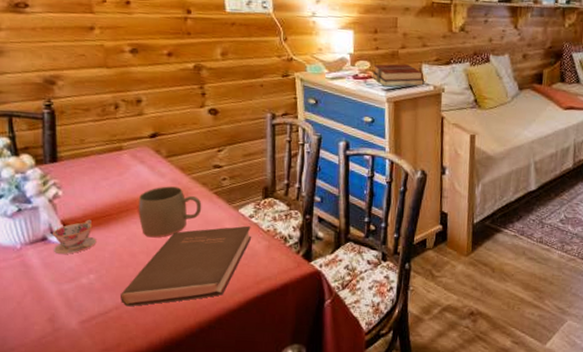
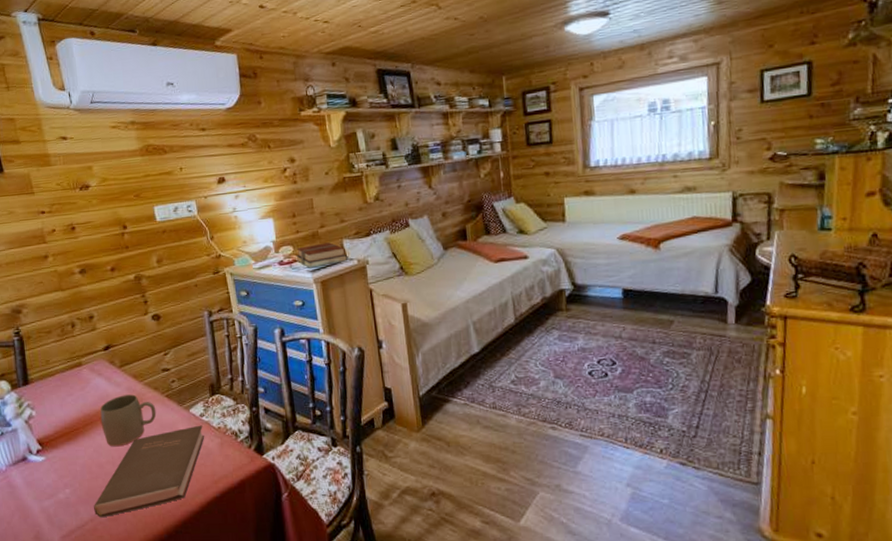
teacup: present [53,219,97,254] -> none [31,435,69,472]

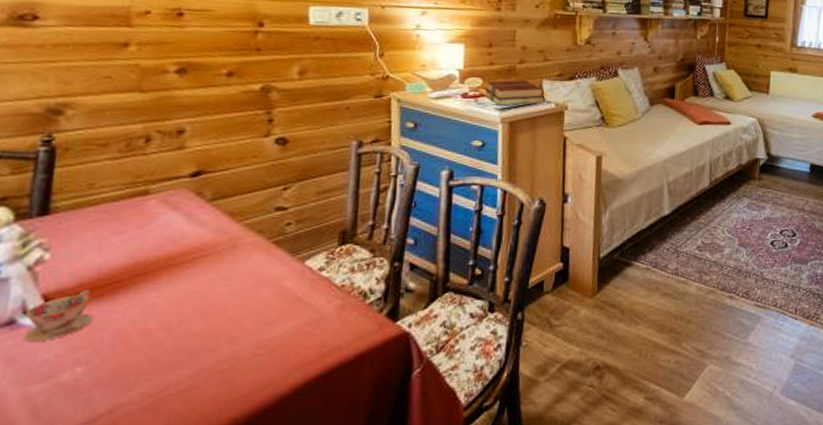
teacup: none [31,435,69,472] -> present [22,289,94,342]
book: present [94,425,205,518] -> none [119,281,320,408]
mug: present [100,394,157,447] -> none [160,238,255,308]

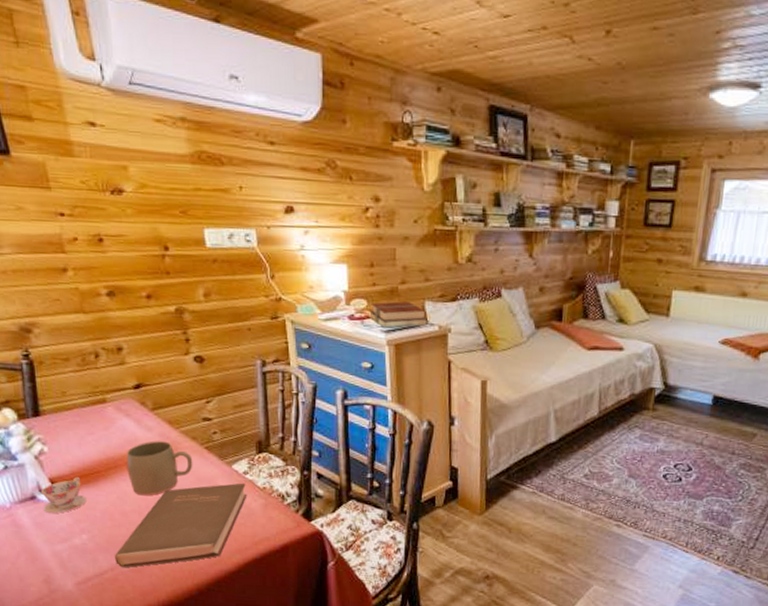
book: none [119,281,320,408] -> present [115,482,247,568]
mug: none [160,238,255,308] -> present [126,441,193,496]

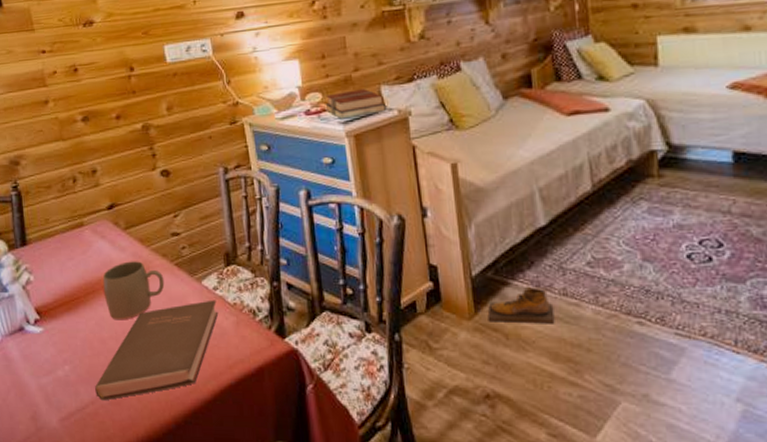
teacup: present [41,476,87,513] -> none [28,304,68,344]
shoe: none [496,491,552,522] -> present [487,287,555,324]

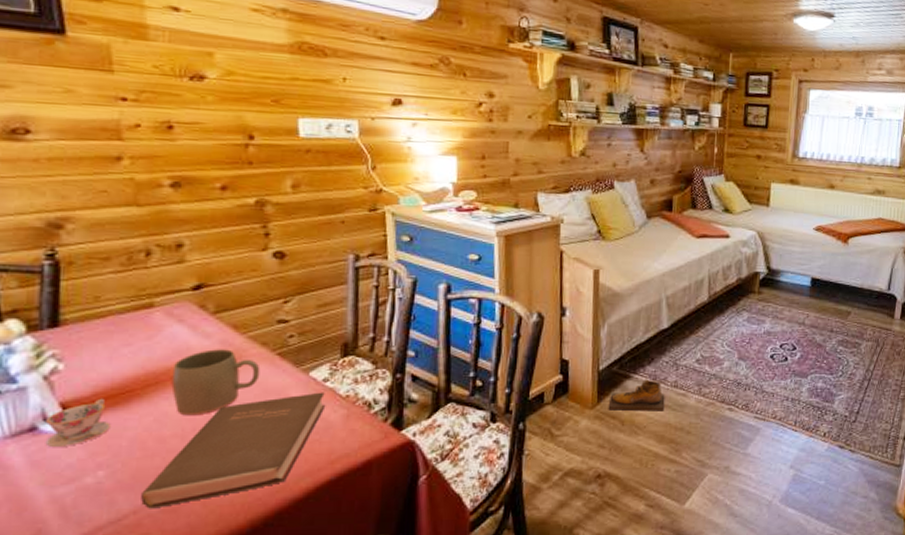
teacup: none [28,304,68,344] -> present [45,398,111,447]
books: present [325,89,387,119] -> none [478,193,541,220]

